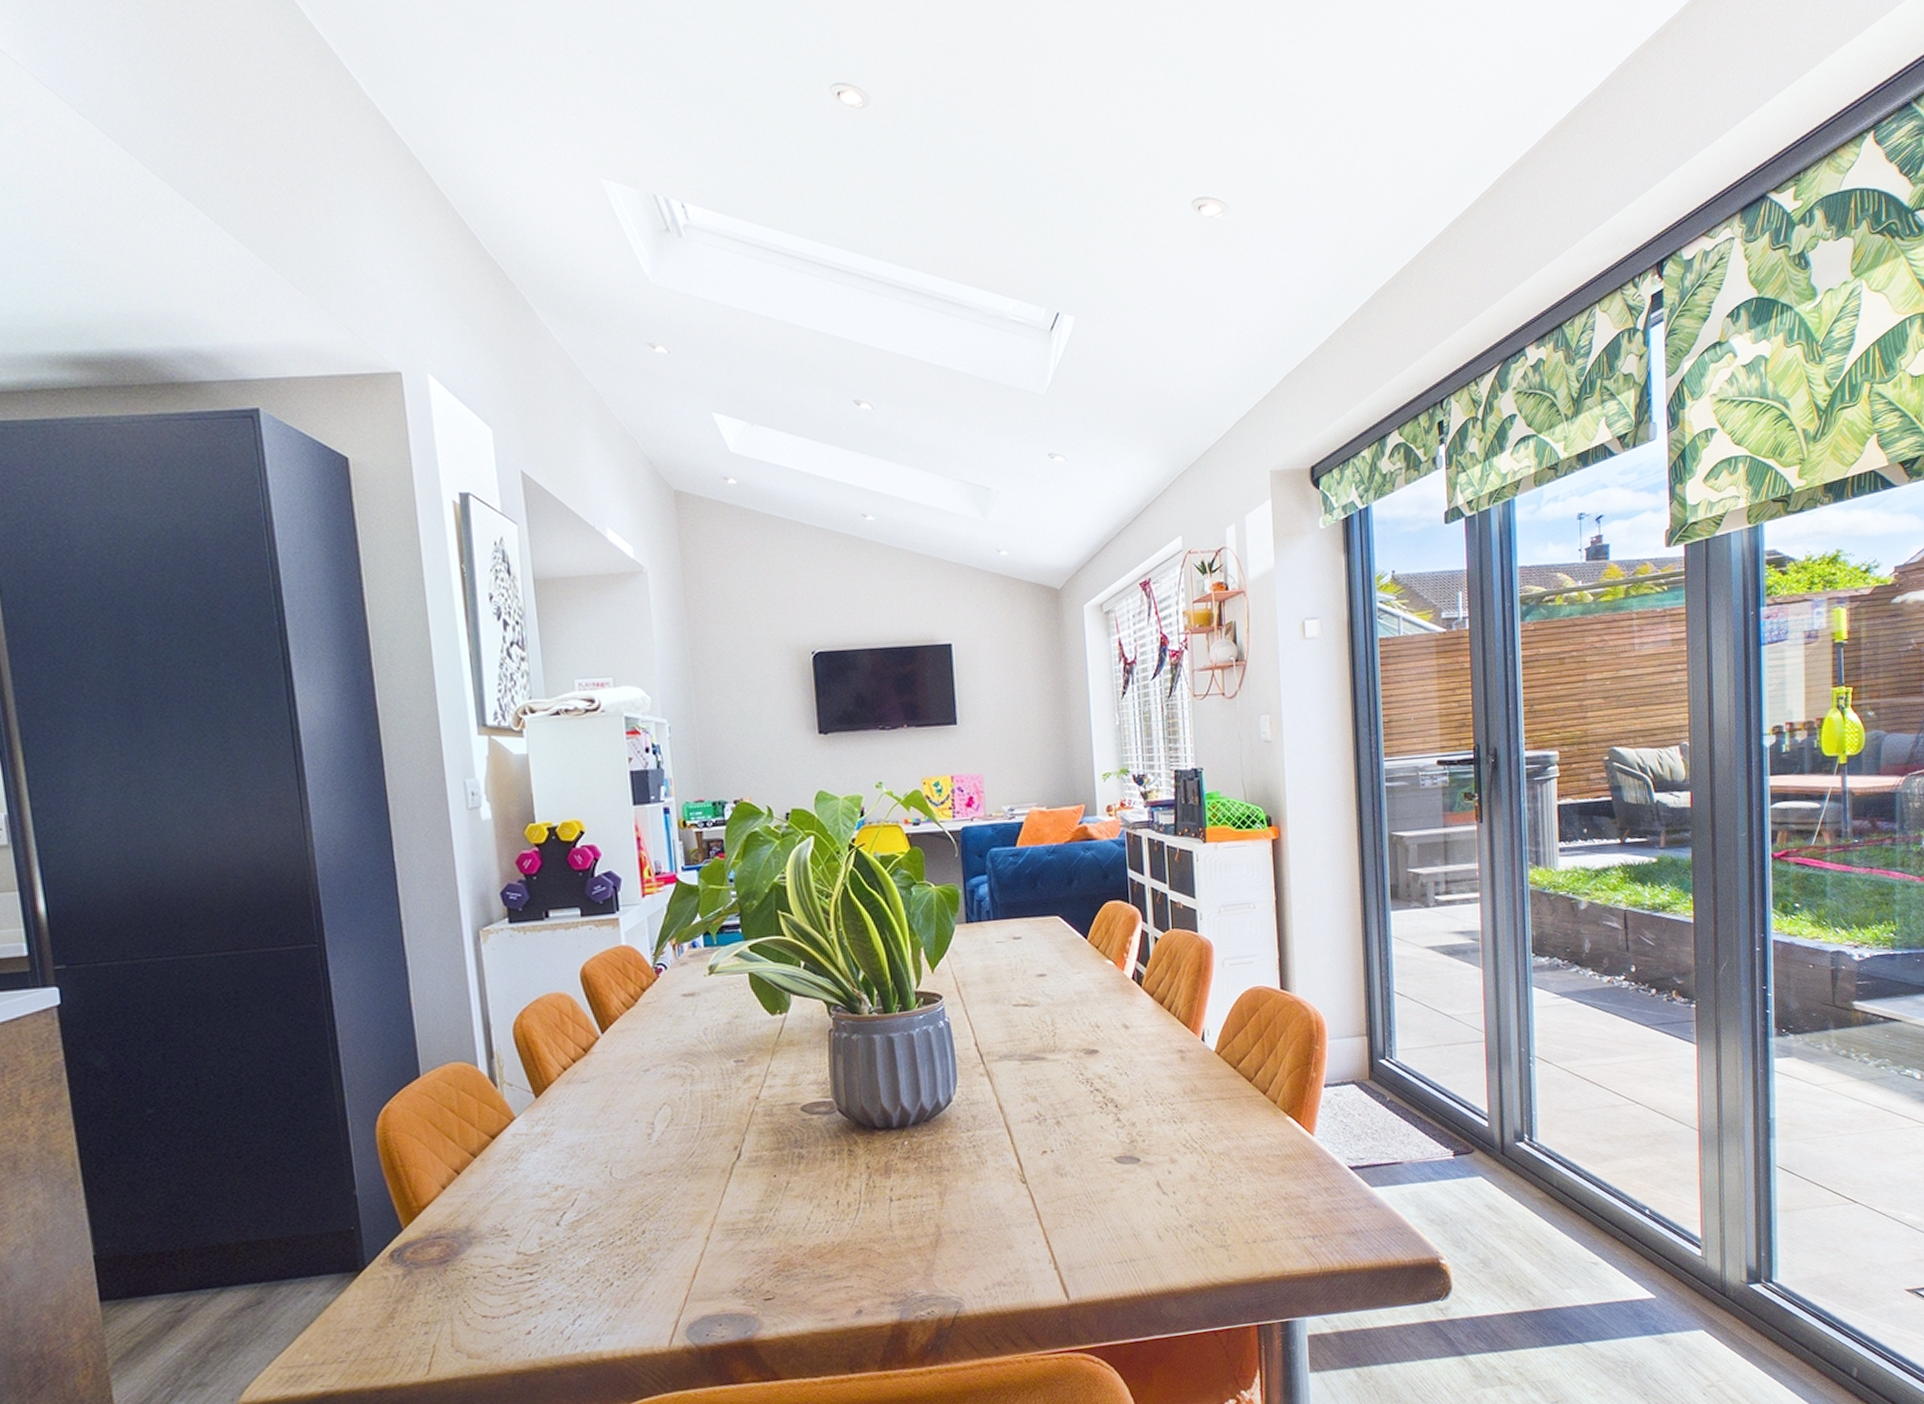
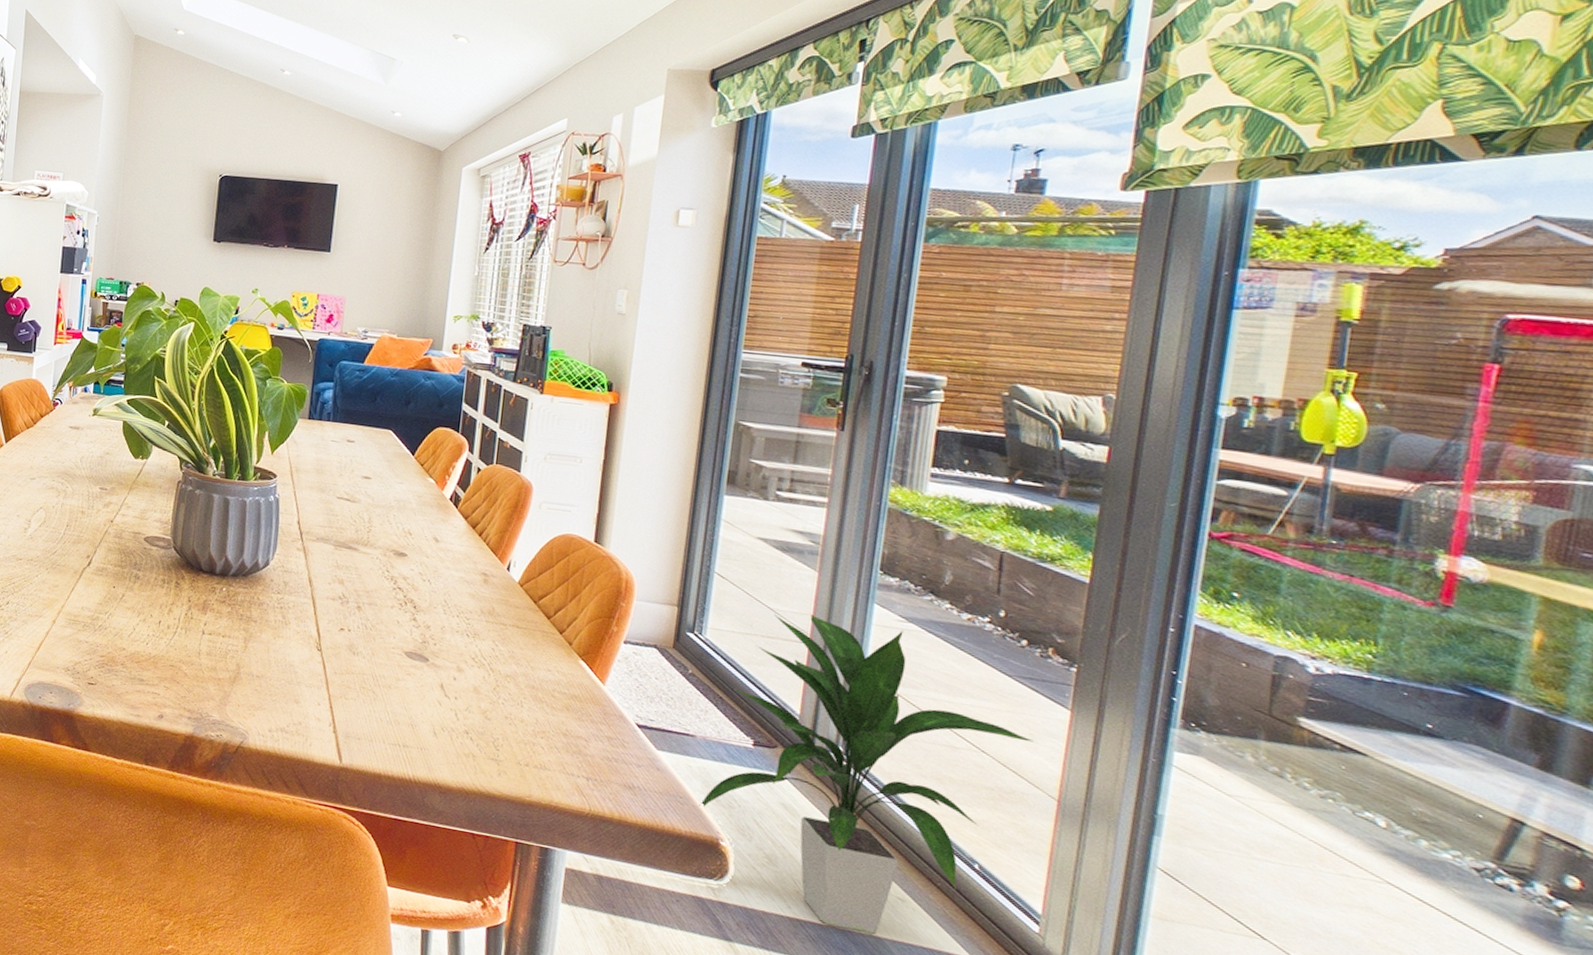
indoor plant: none [1416,1006,1673,1309] -> present [699,613,1034,934]

